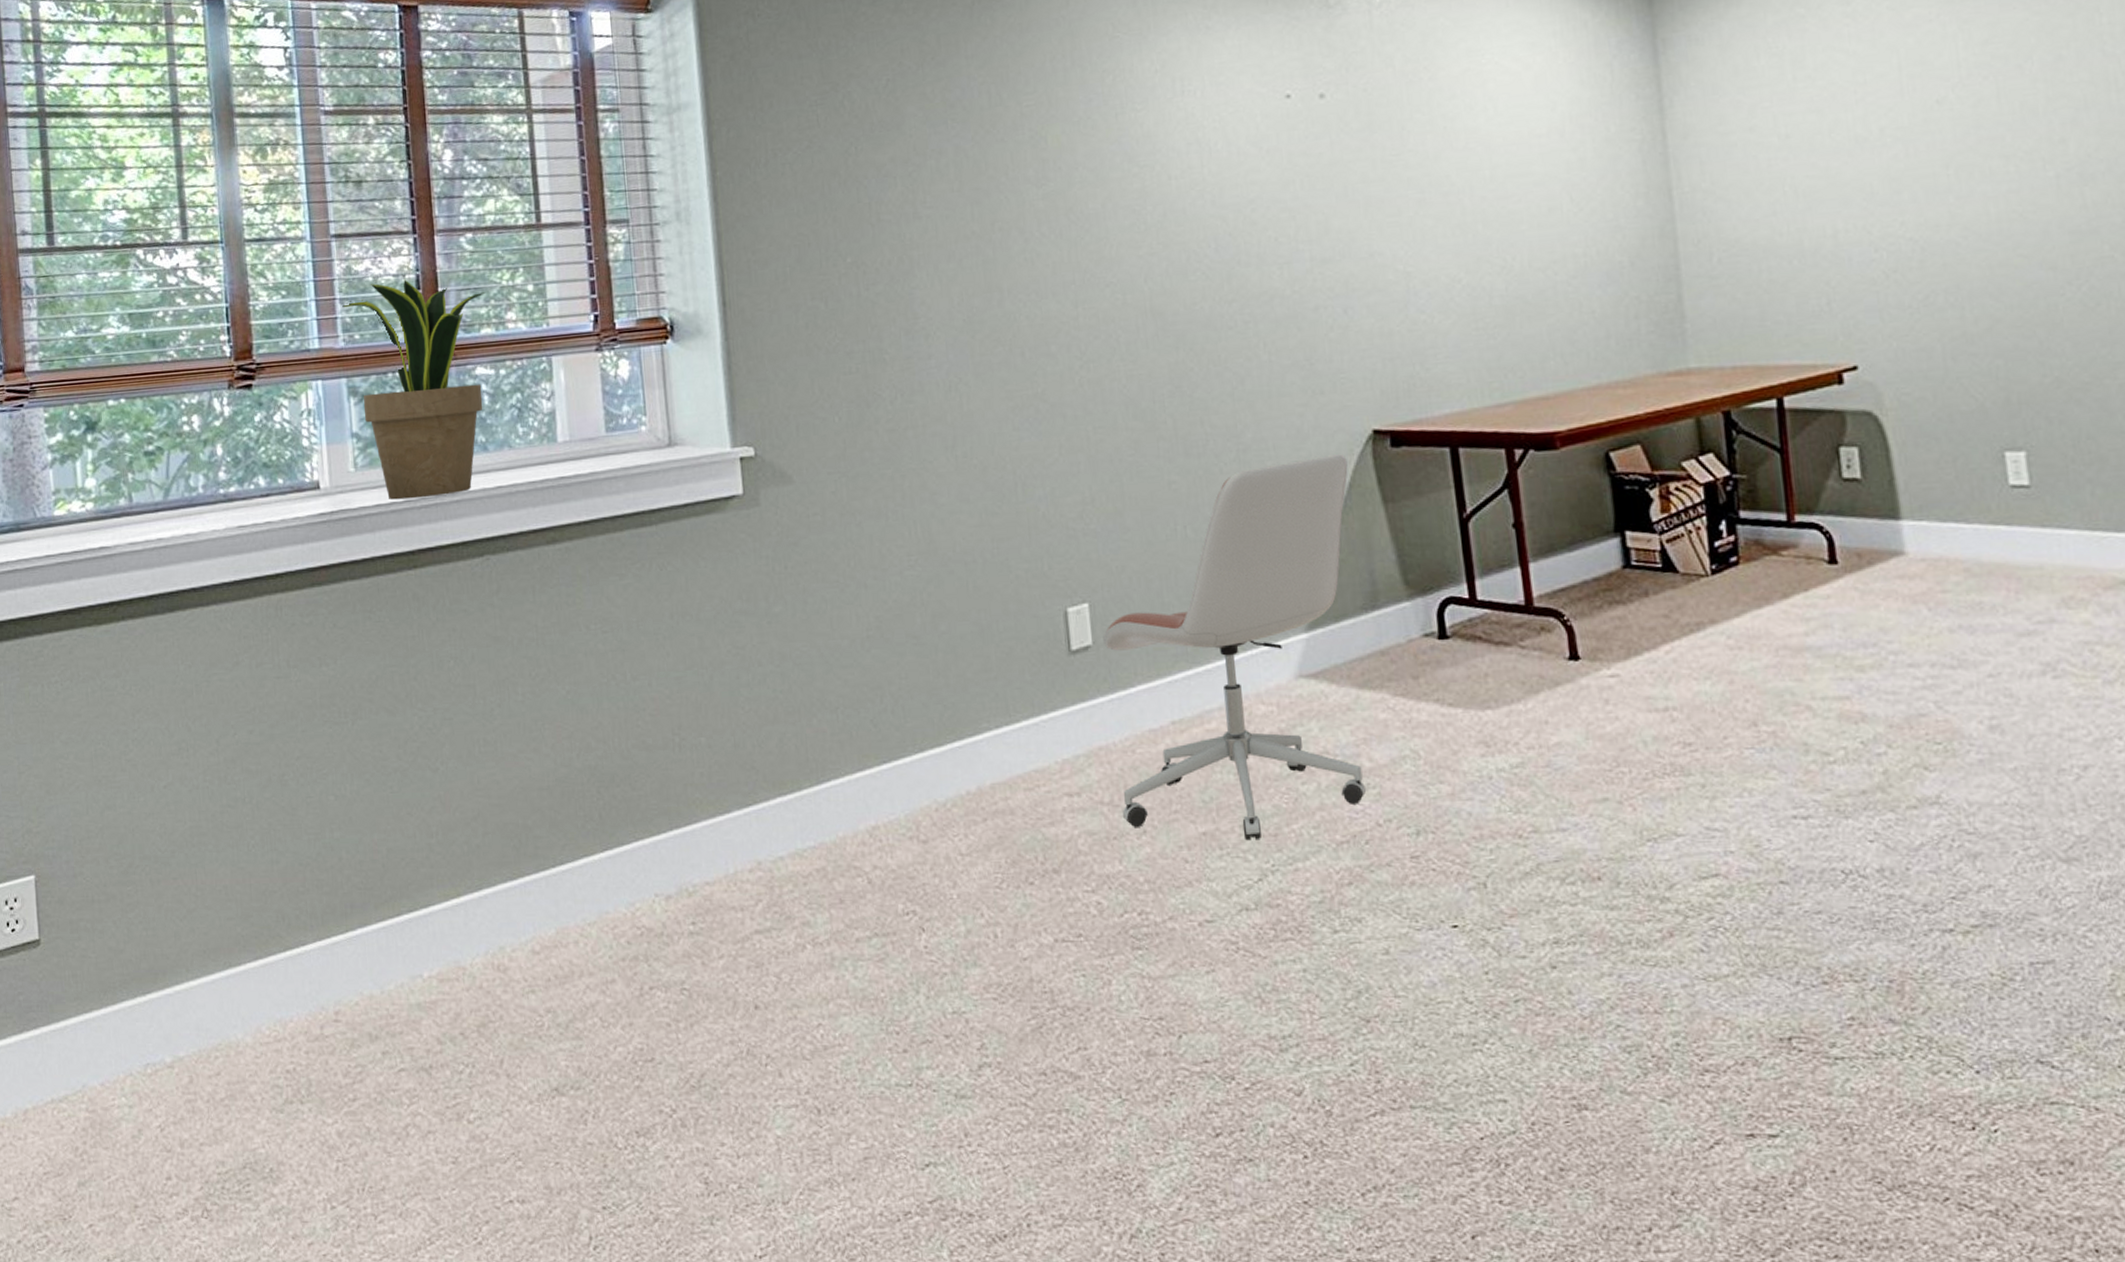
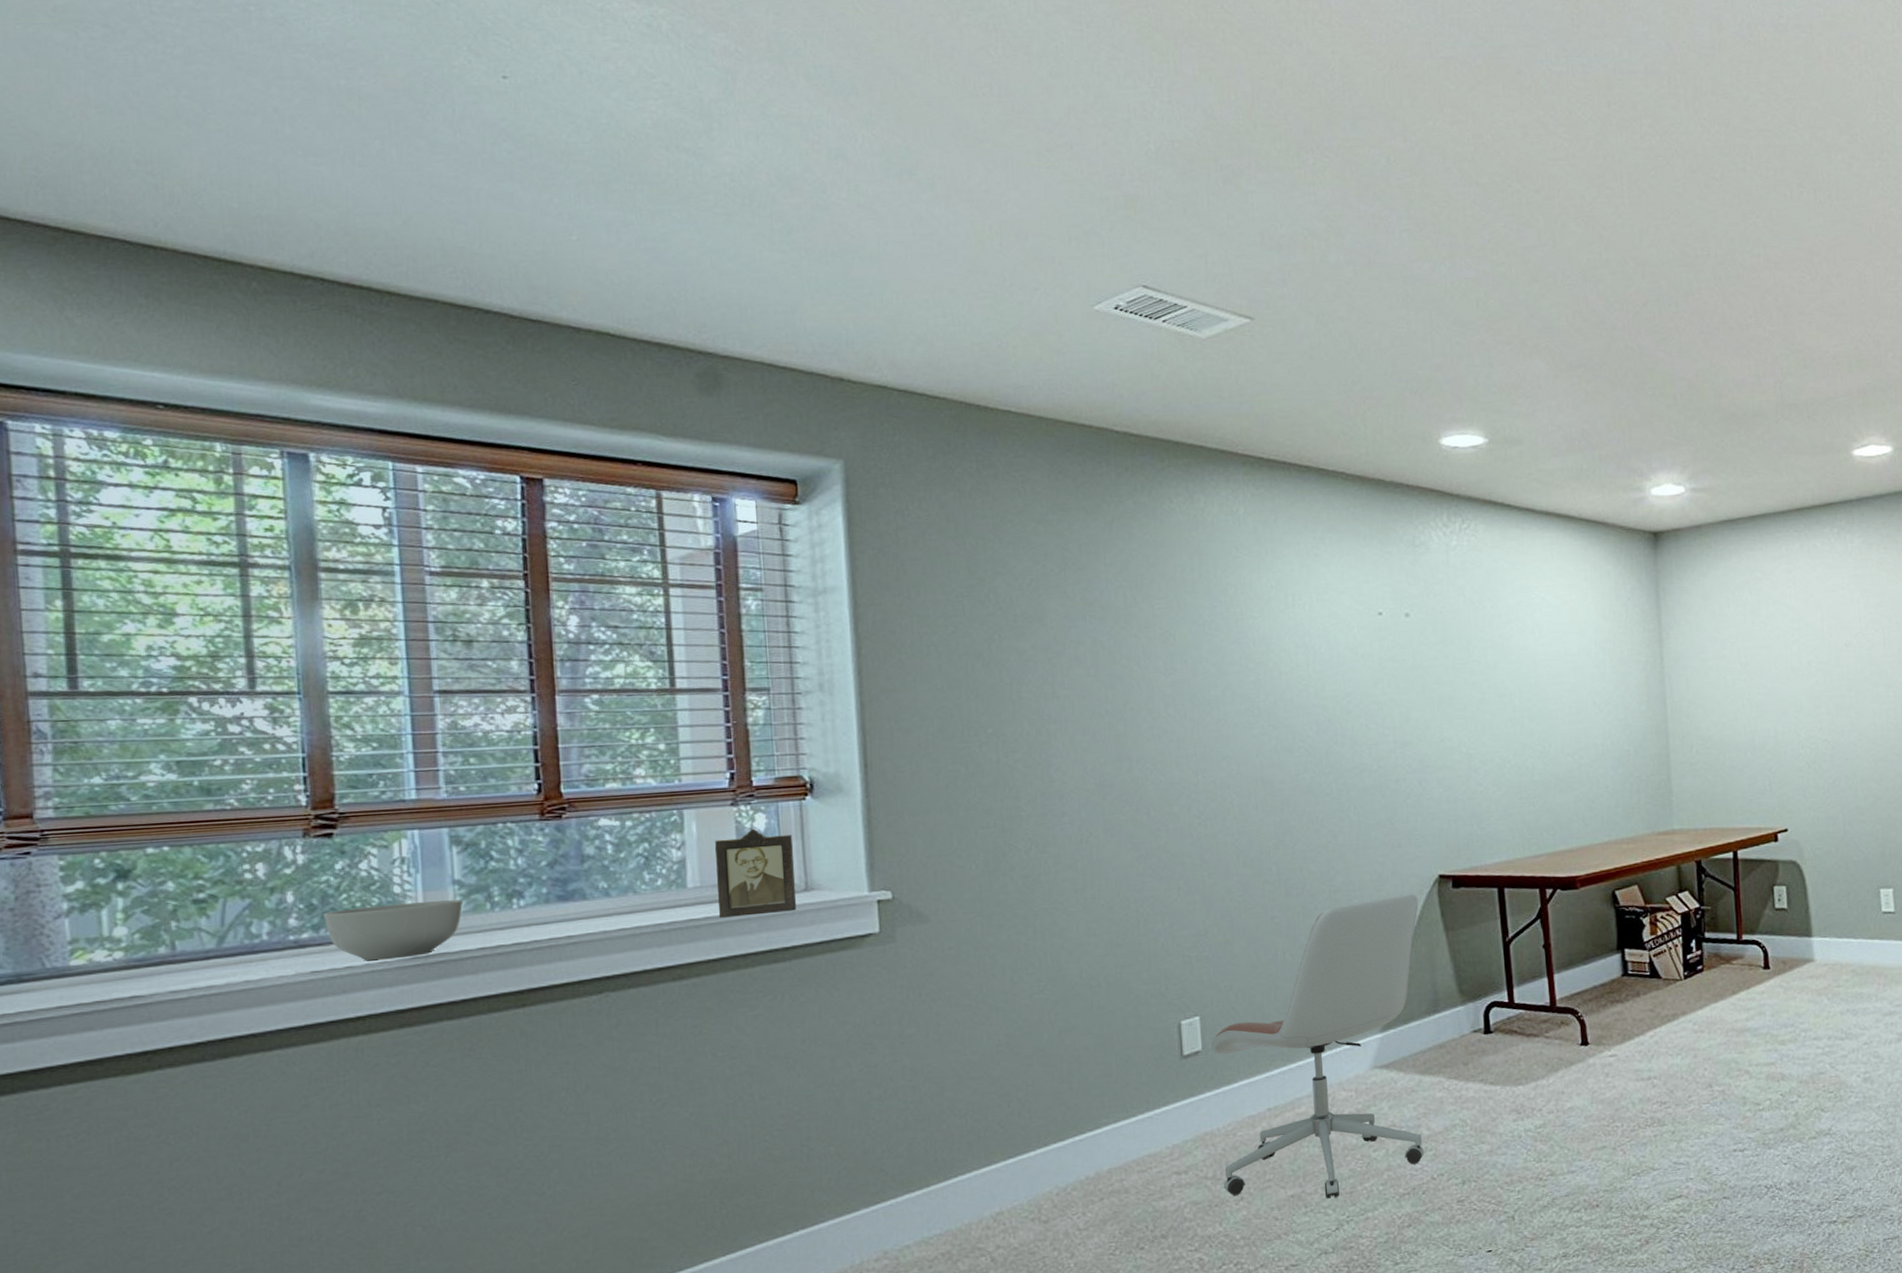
bowl: none [246,453,361,517] -> present [323,899,464,961]
potted plant: present [342,279,485,500] -> none [446,735,612,944]
photo frame: none [582,376,661,476] -> present [715,828,796,918]

